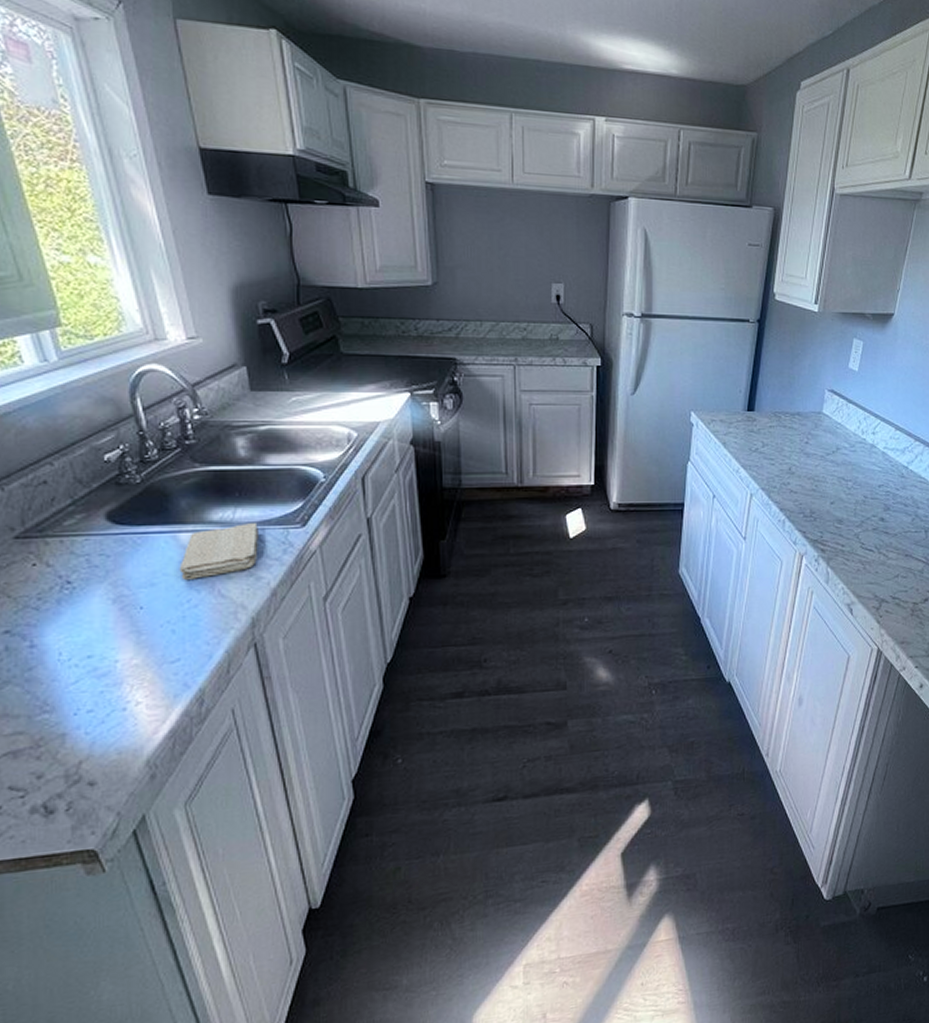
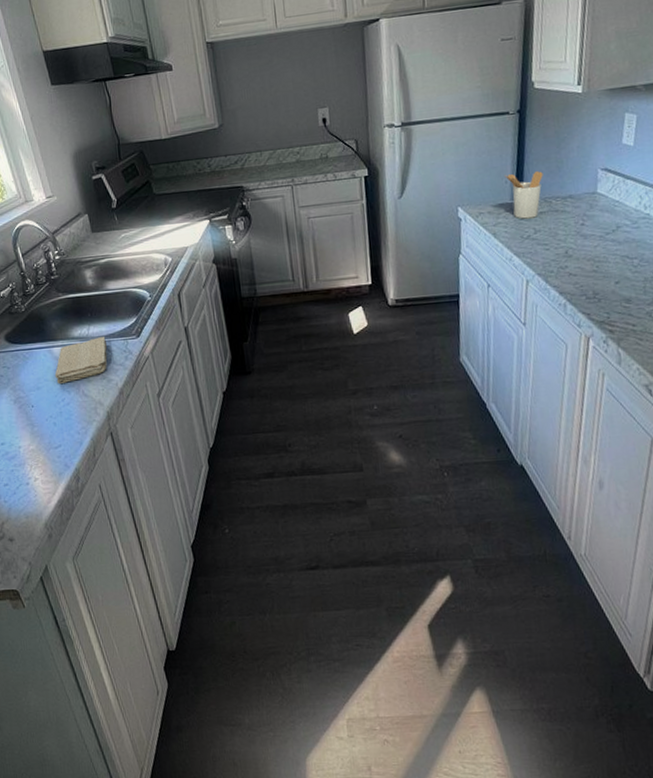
utensil holder: none [739,384,776,431] -> present [504,171,543,219]

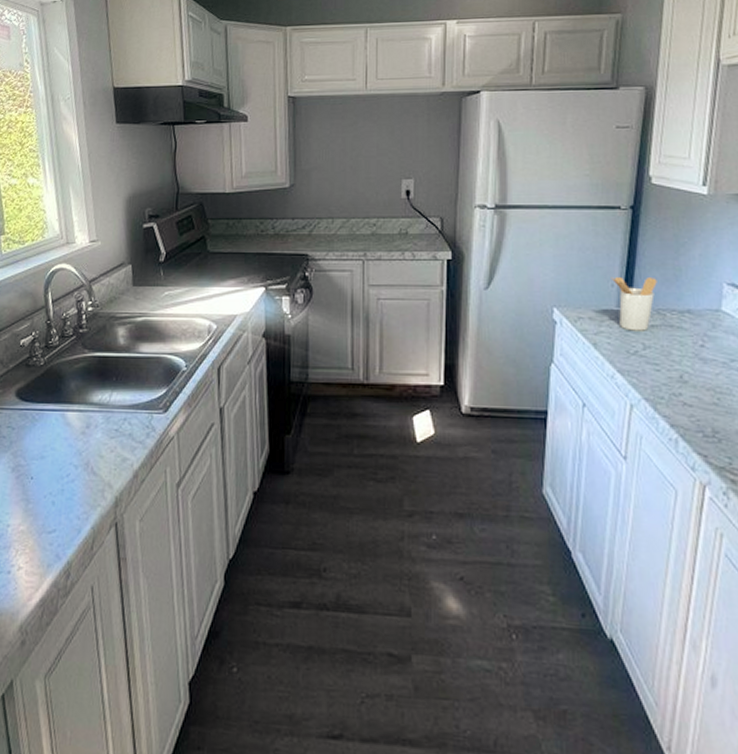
washcloth: present [54,337,107,385] -> none [63,406,128,457]

